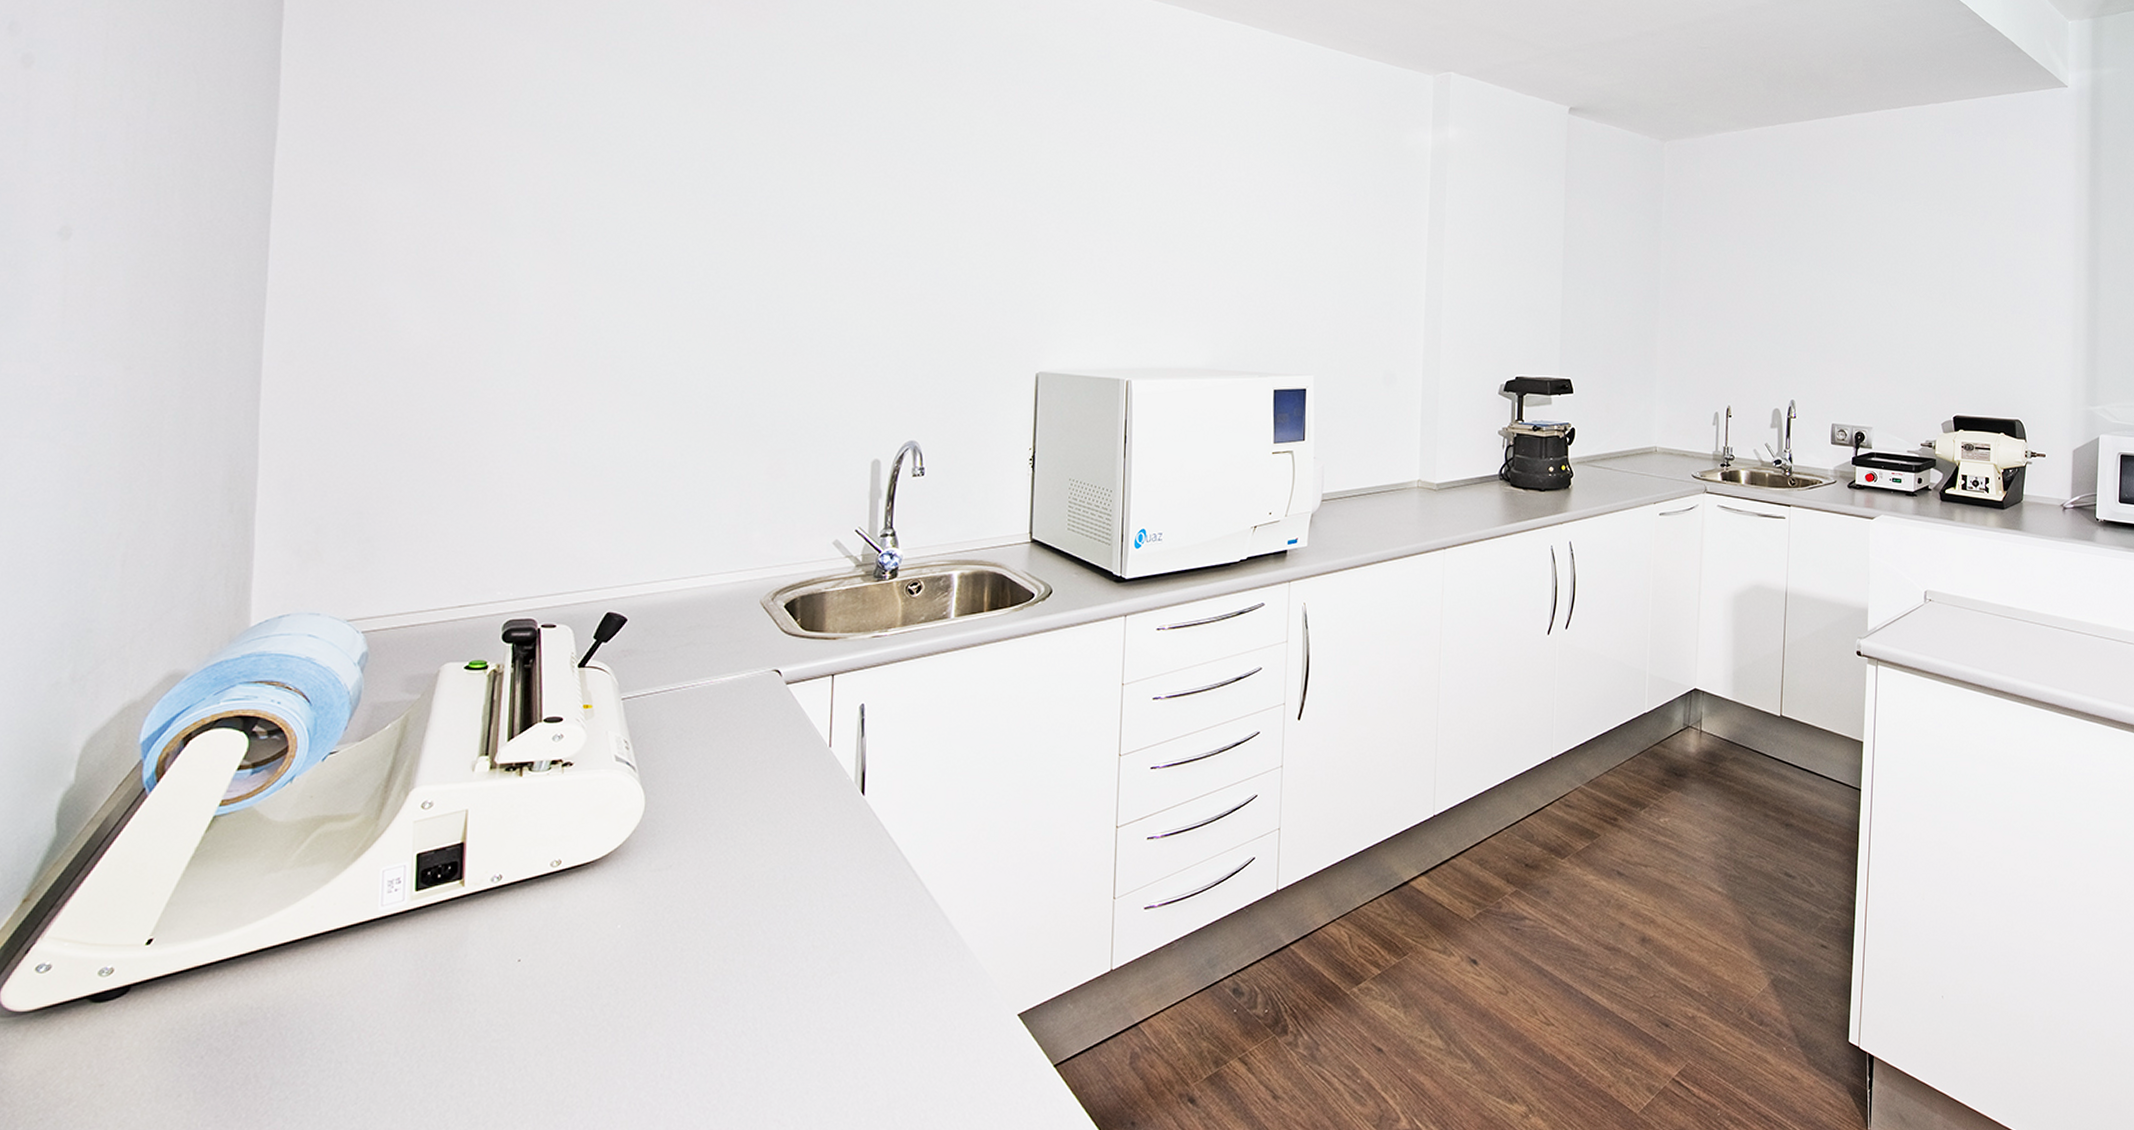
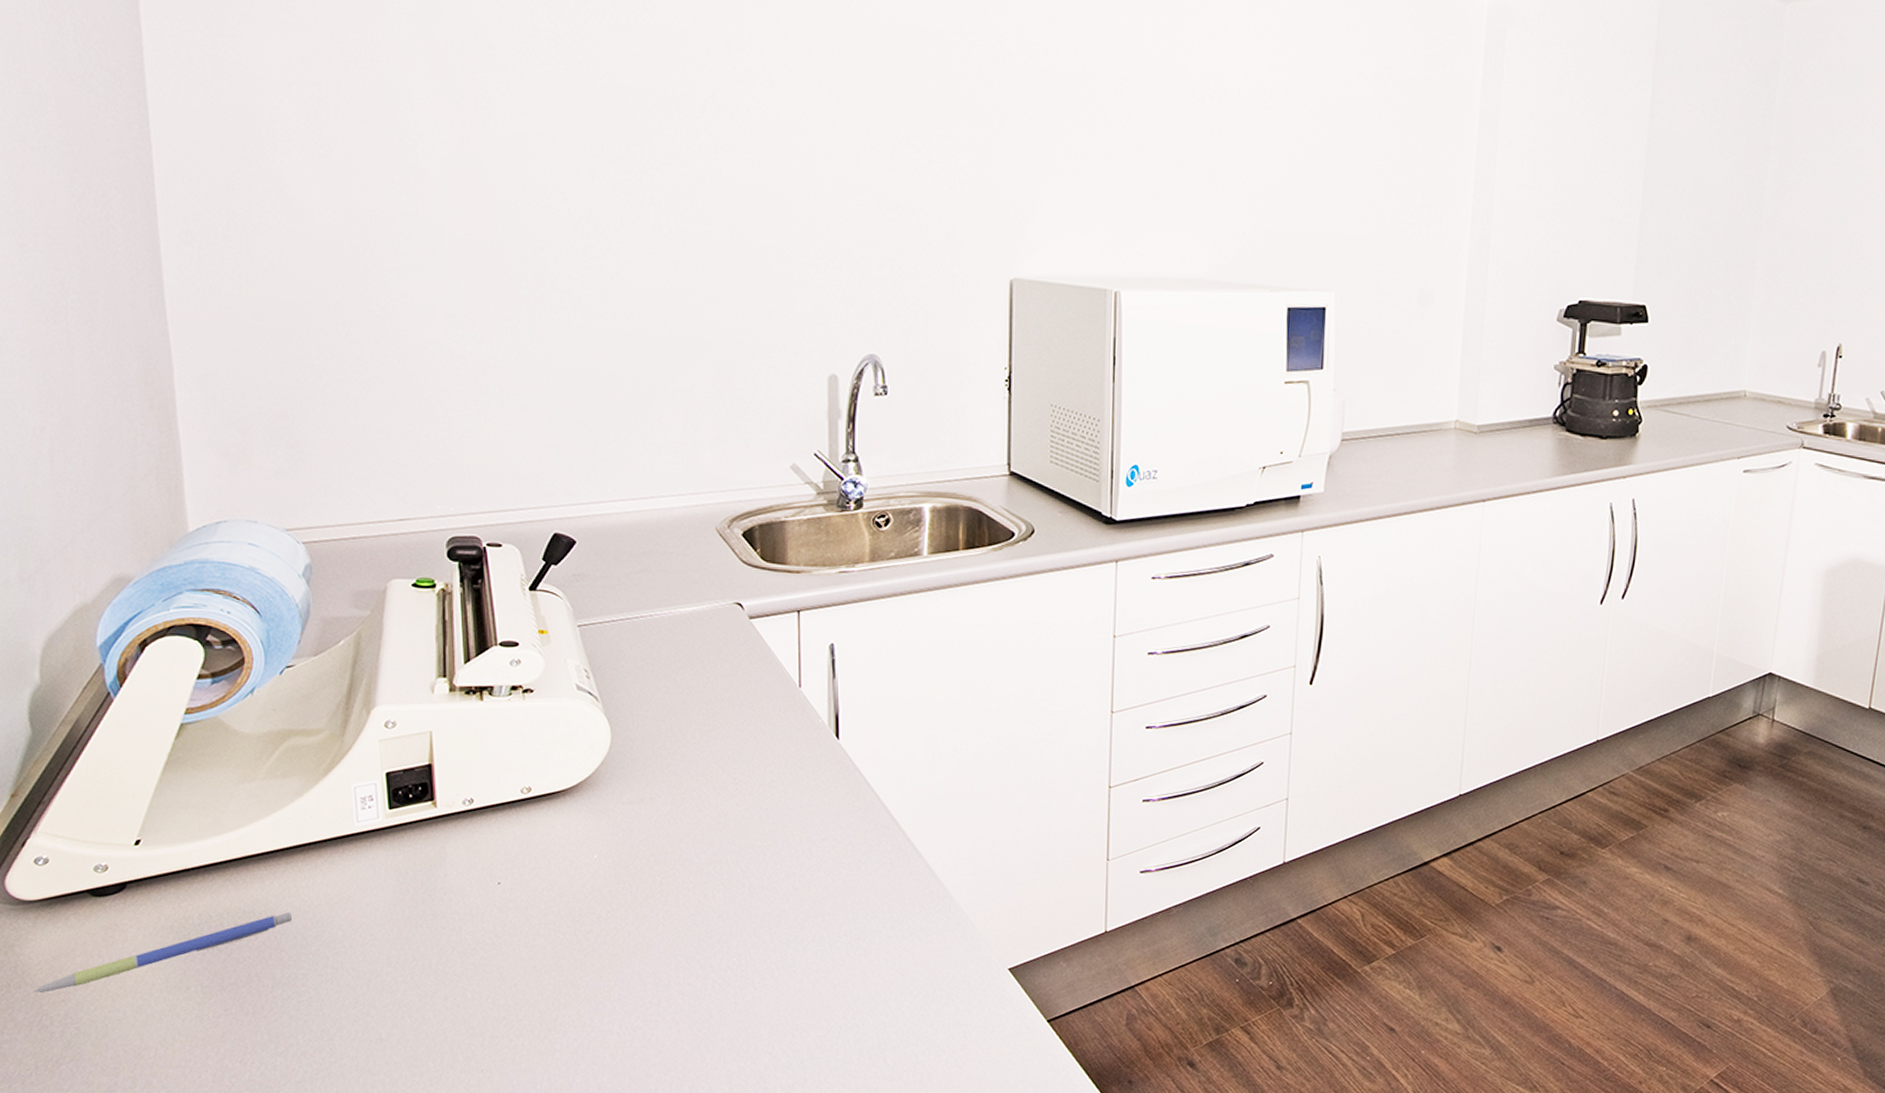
pen: none [9,1006,301,1113] -> present [33,912,292,994]

